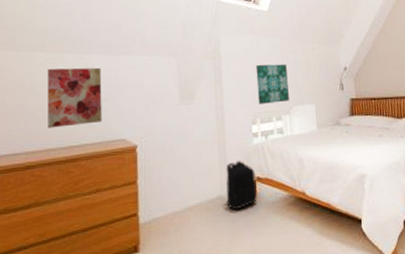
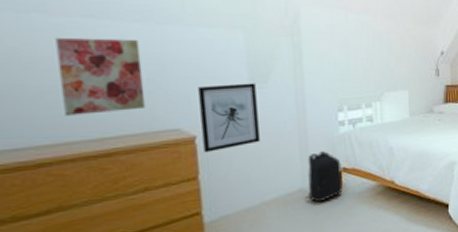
wall art: none [141,100,187,160] -> present [198,83,260,153]
wall art: present [255,64,289,104] -> none [343,44,381,90]

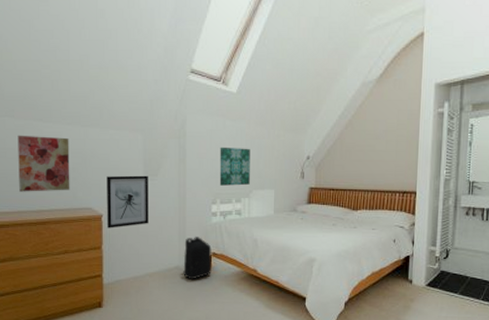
wall art: none [343,44,381,90] -> present [219,147,250,186]

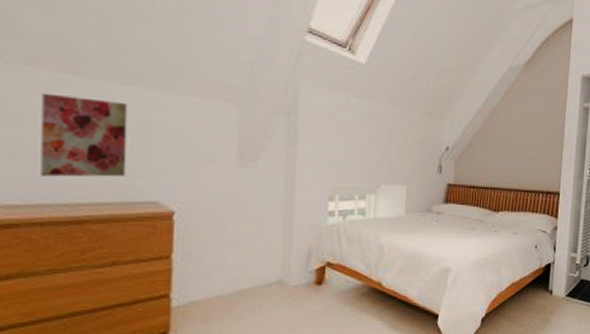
wall art: present [107,175,149,228] -> none [181,159,244,231]
backpack: present [183,237,212,280] -> none [286,242,326,298]
wall art: present [219,147,250,186] -> none [339,129,380,179]

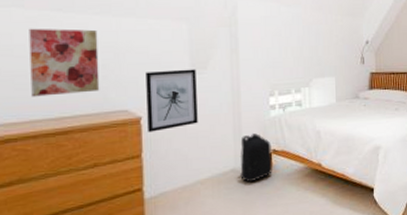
wall art: none [181,159,244,231] -> present [146,69,198,133]
backpack: none [286,242,326,298] -> present [240,133,272,183]

